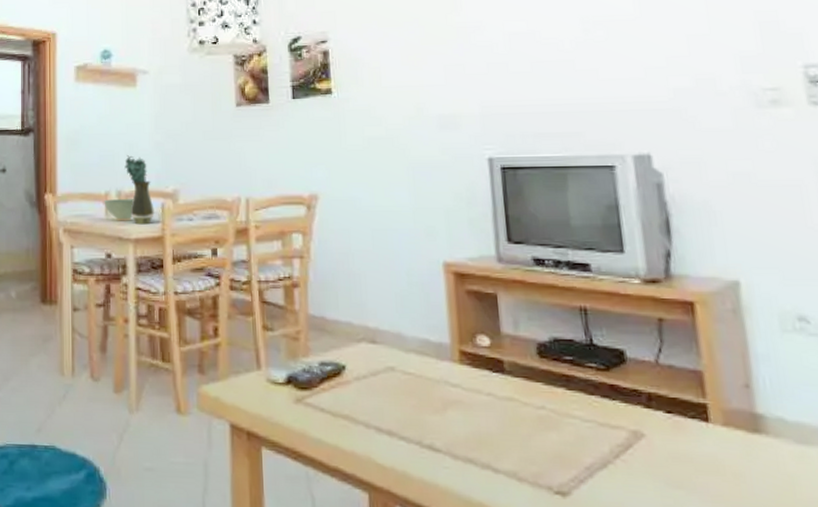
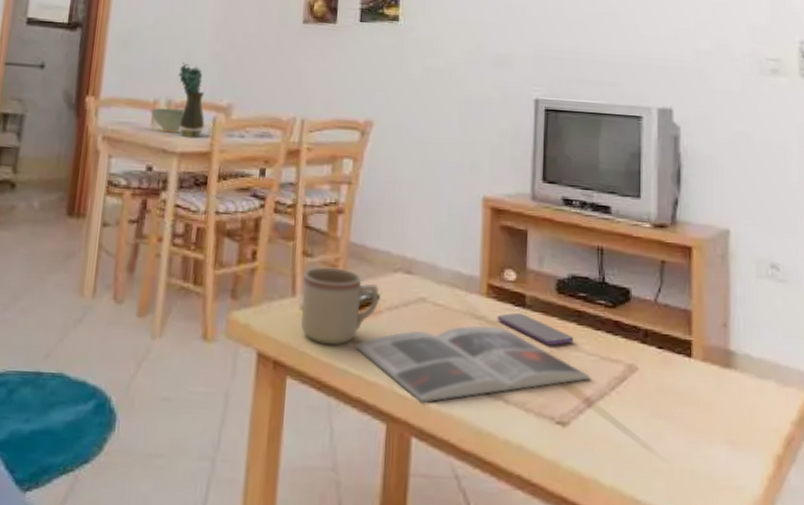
mug: none [265,340,345,415] -> present [300,267,380,344]
magazine: none [327,394,591,472] -> present [355,326,592,403]
smartphone: none [474,379,564,413] -> present [497,312,574,346]

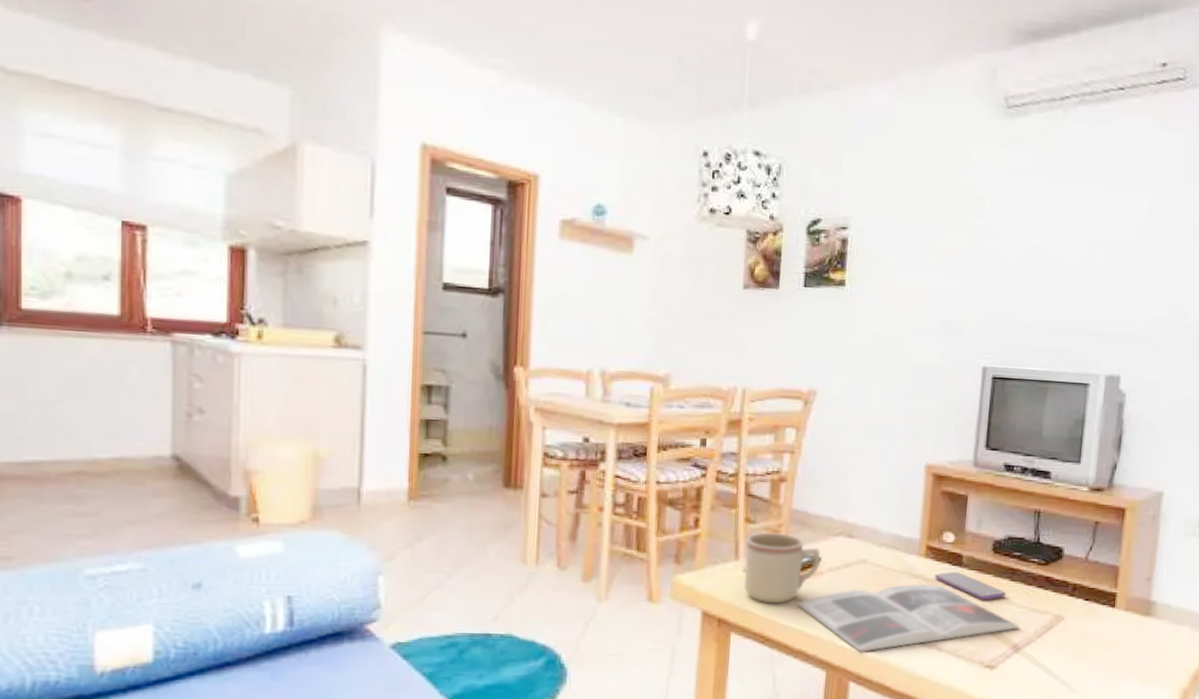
bowl: present [151,108,184,133] -> none [585,378,619,404]
vase: present [178,63,205,139] -> none [611,331,642,409]

